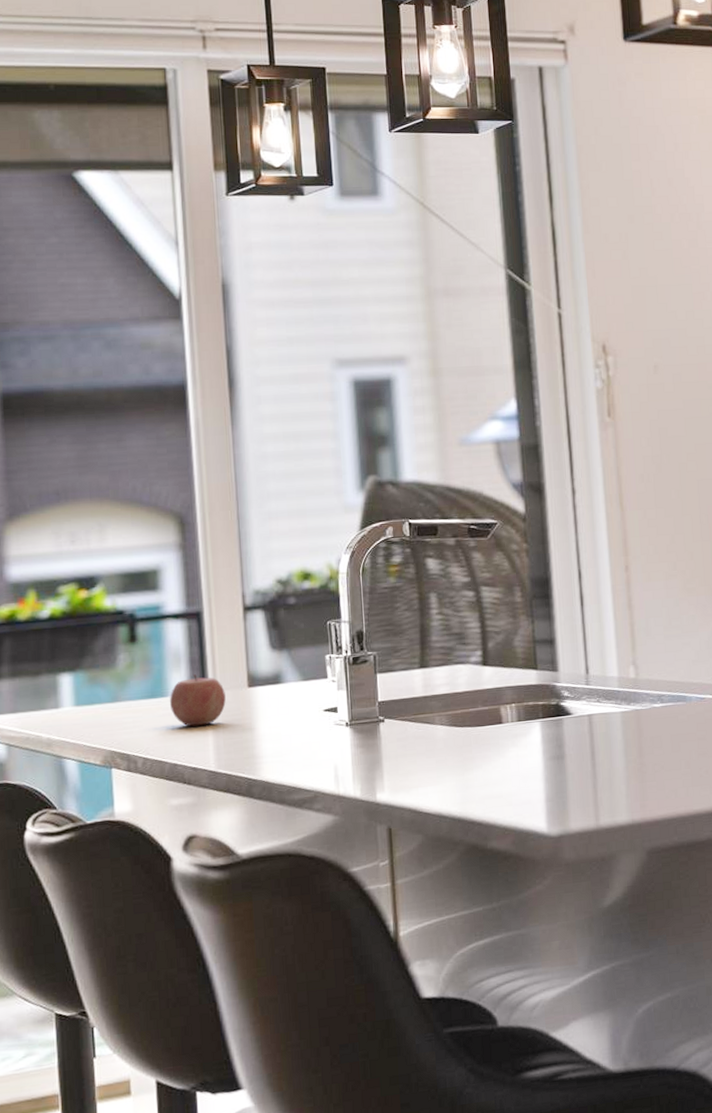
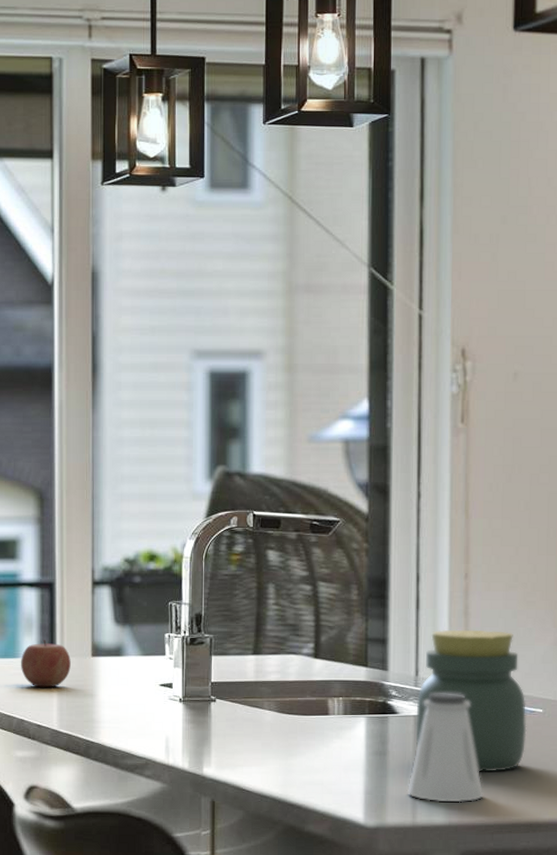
saltshaker: none [587,687,664,802] -> present [406,692,484,803]
jar: none [590,620,699,767] -> present [415,629,527,773]

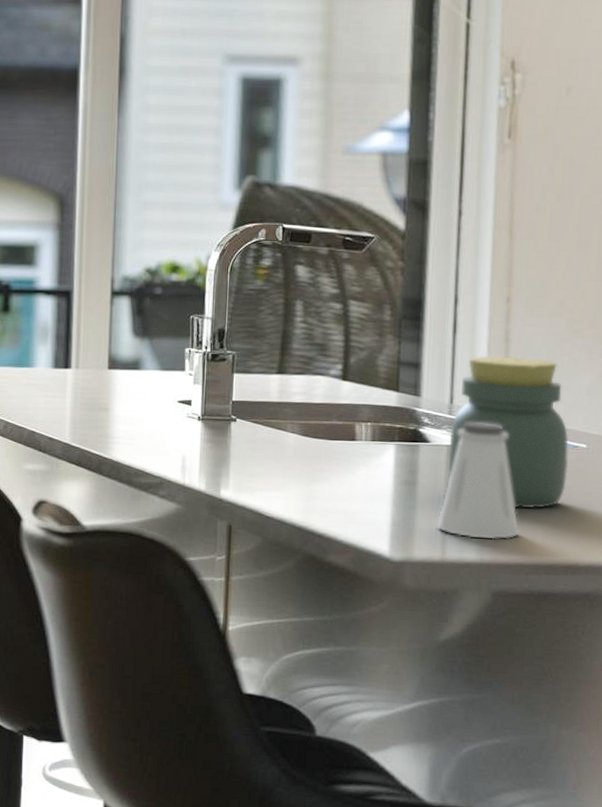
apple: present [21,640,71,687] -> none [34,350,86,399]

